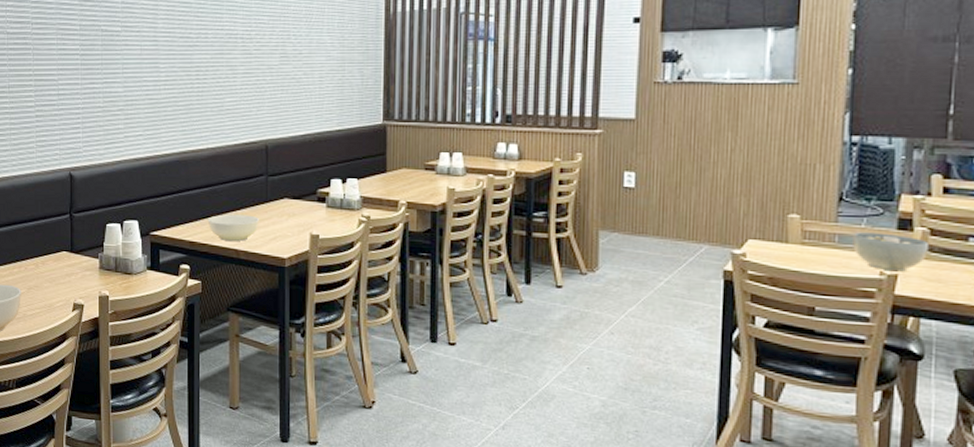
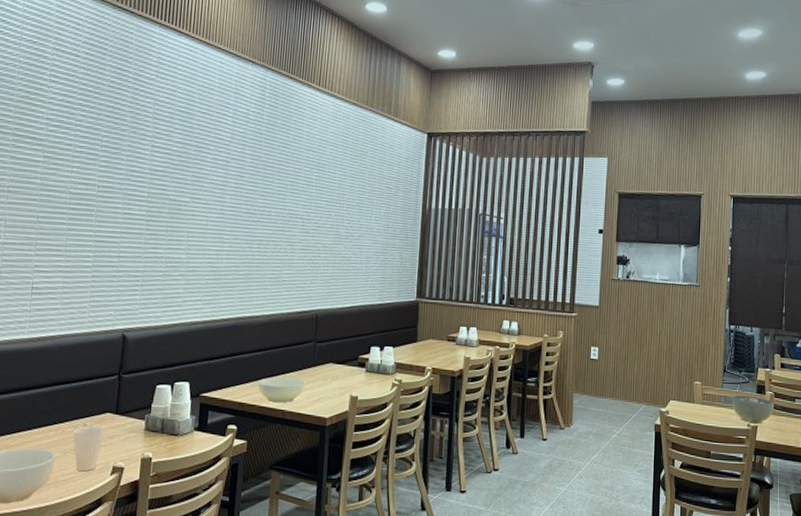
cup: none [35,260,62,308] -> present [73,422,104,472]

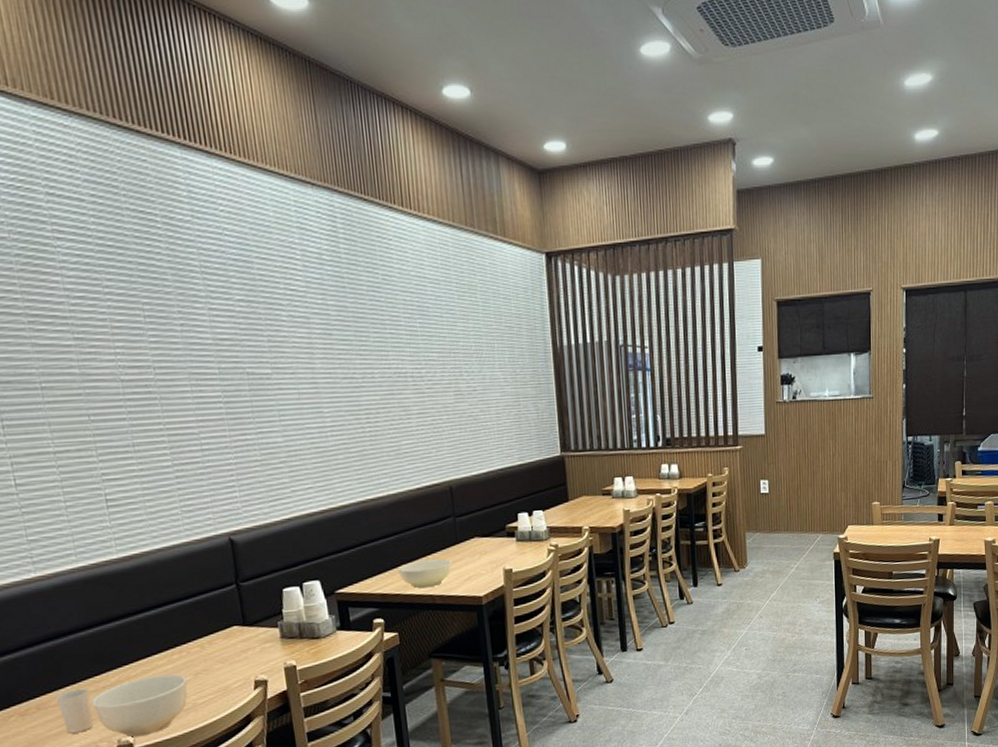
cup: present [73,422,104,472] -> none [200,638,236,691]
soup bowl: present [732,395,775,424] -> none [913,509,956,538]

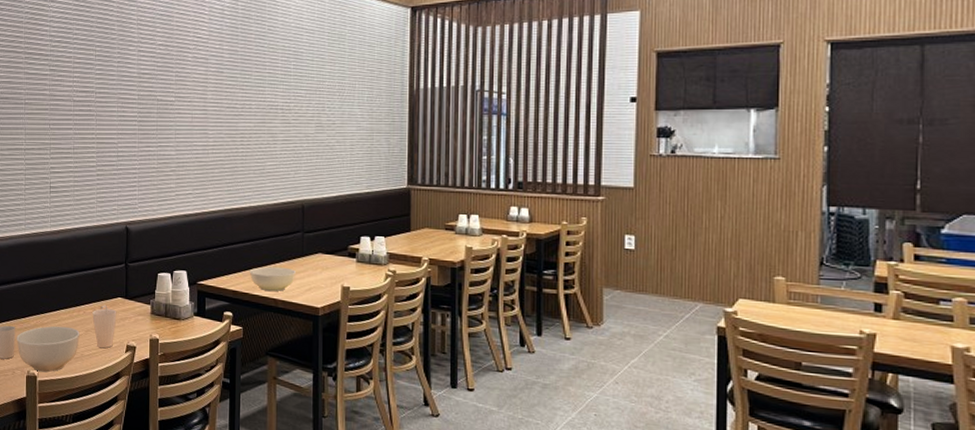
cup: none [200,638,236,691] -> present [92,305,117,349]

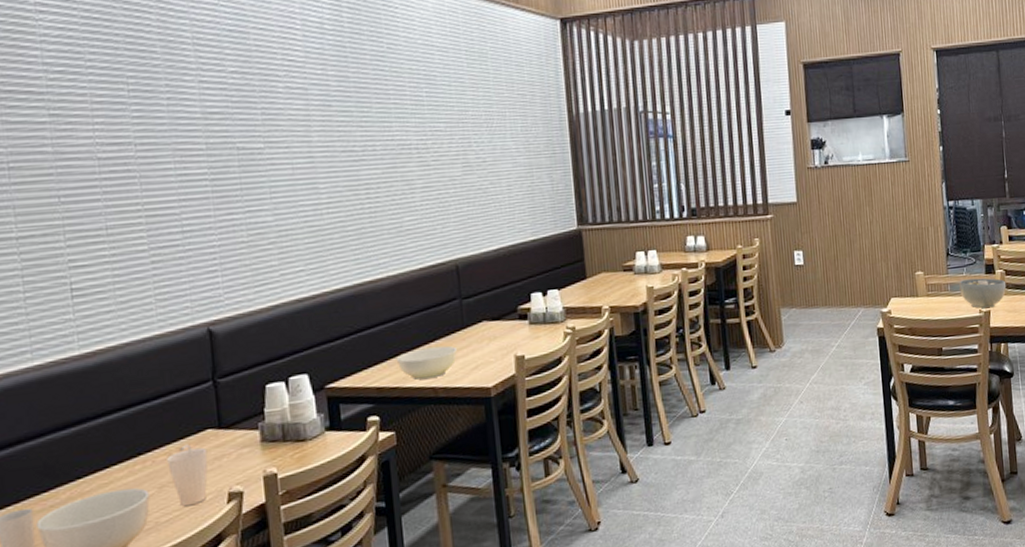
soup bowl: none [834,294,904,332] -> present [959,278,1007,309]

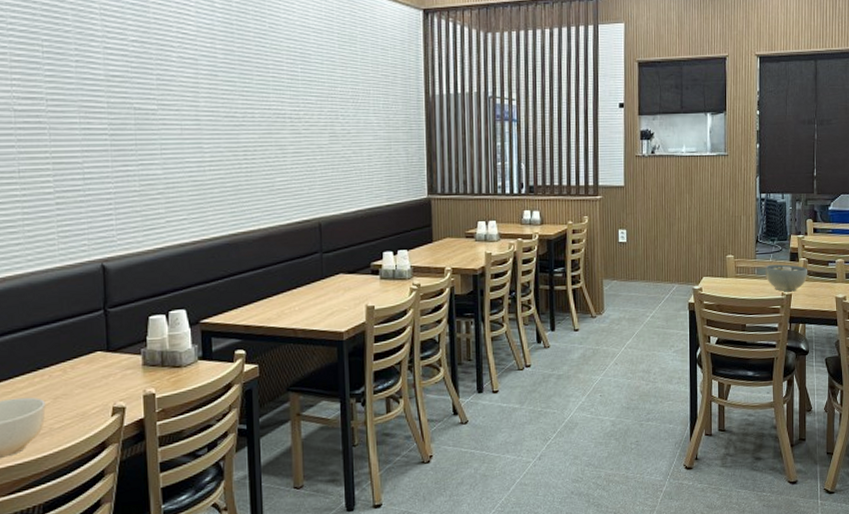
cup: present [167,444,208,507] -> none [62,363,97,417]
bowl: present [396,345,457,380] -> none [262,293,316,322]

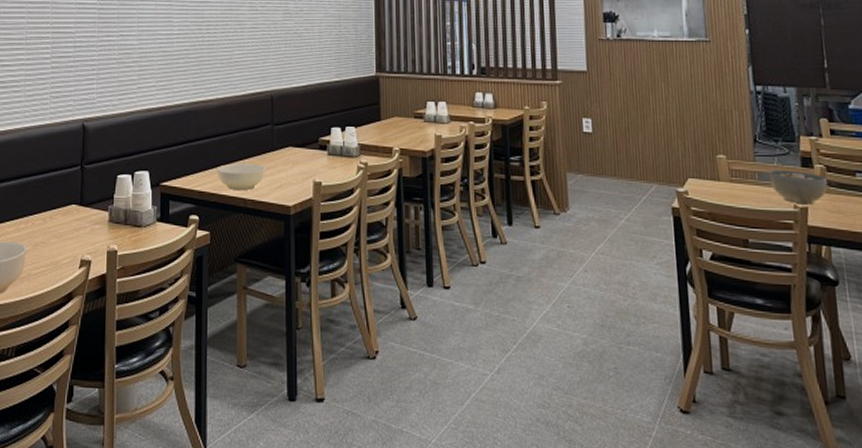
bowl: none [262,293,316,322] -> present [216,163,265,191]

